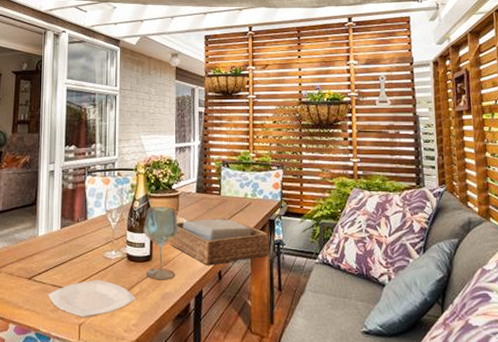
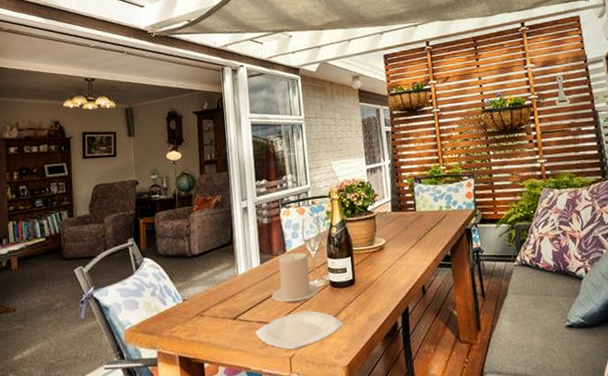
candle: none [69,222,116,271] -> present [272,252,320,304]
wine glass: present [143,207,179,280] -> none [343,229,380,303]
napkin holder: present [170,218,269,266] -> none [371,233,469,282]

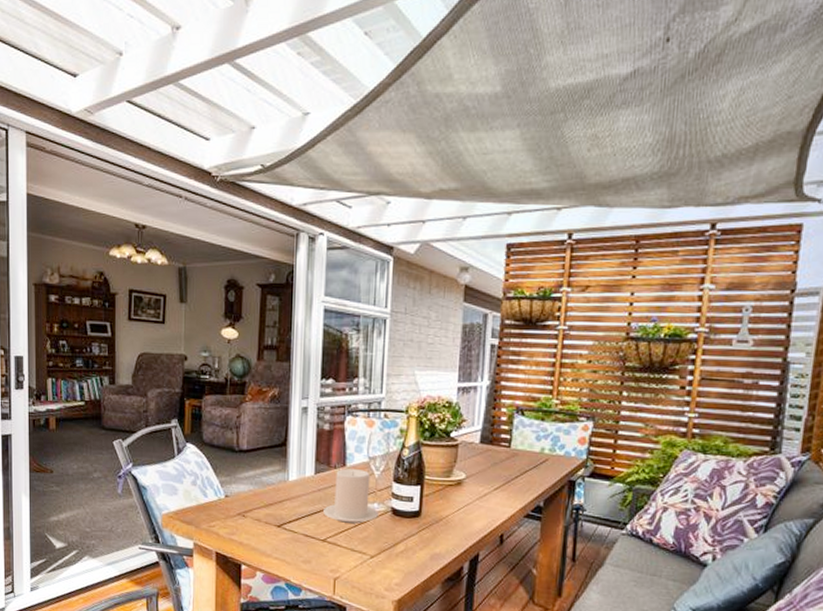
plate: present [255,310,343,350] -> none [299,533,400,572]

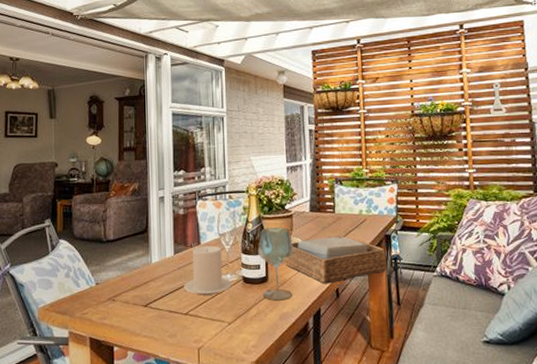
wine glass: none [412,456,456,540] -> present [257,227,294,301]
napkin holder: none [444,474,567,528] -> present [285,236,387,284]

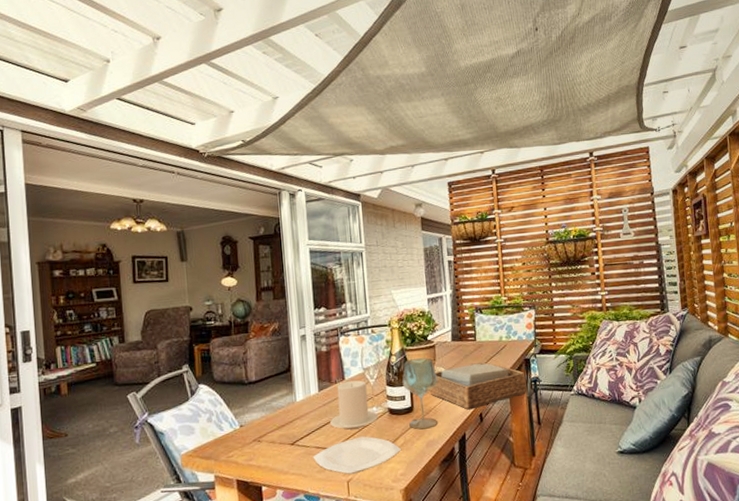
plate: none [165,303,254,341] -> present [313,436,401,474]

